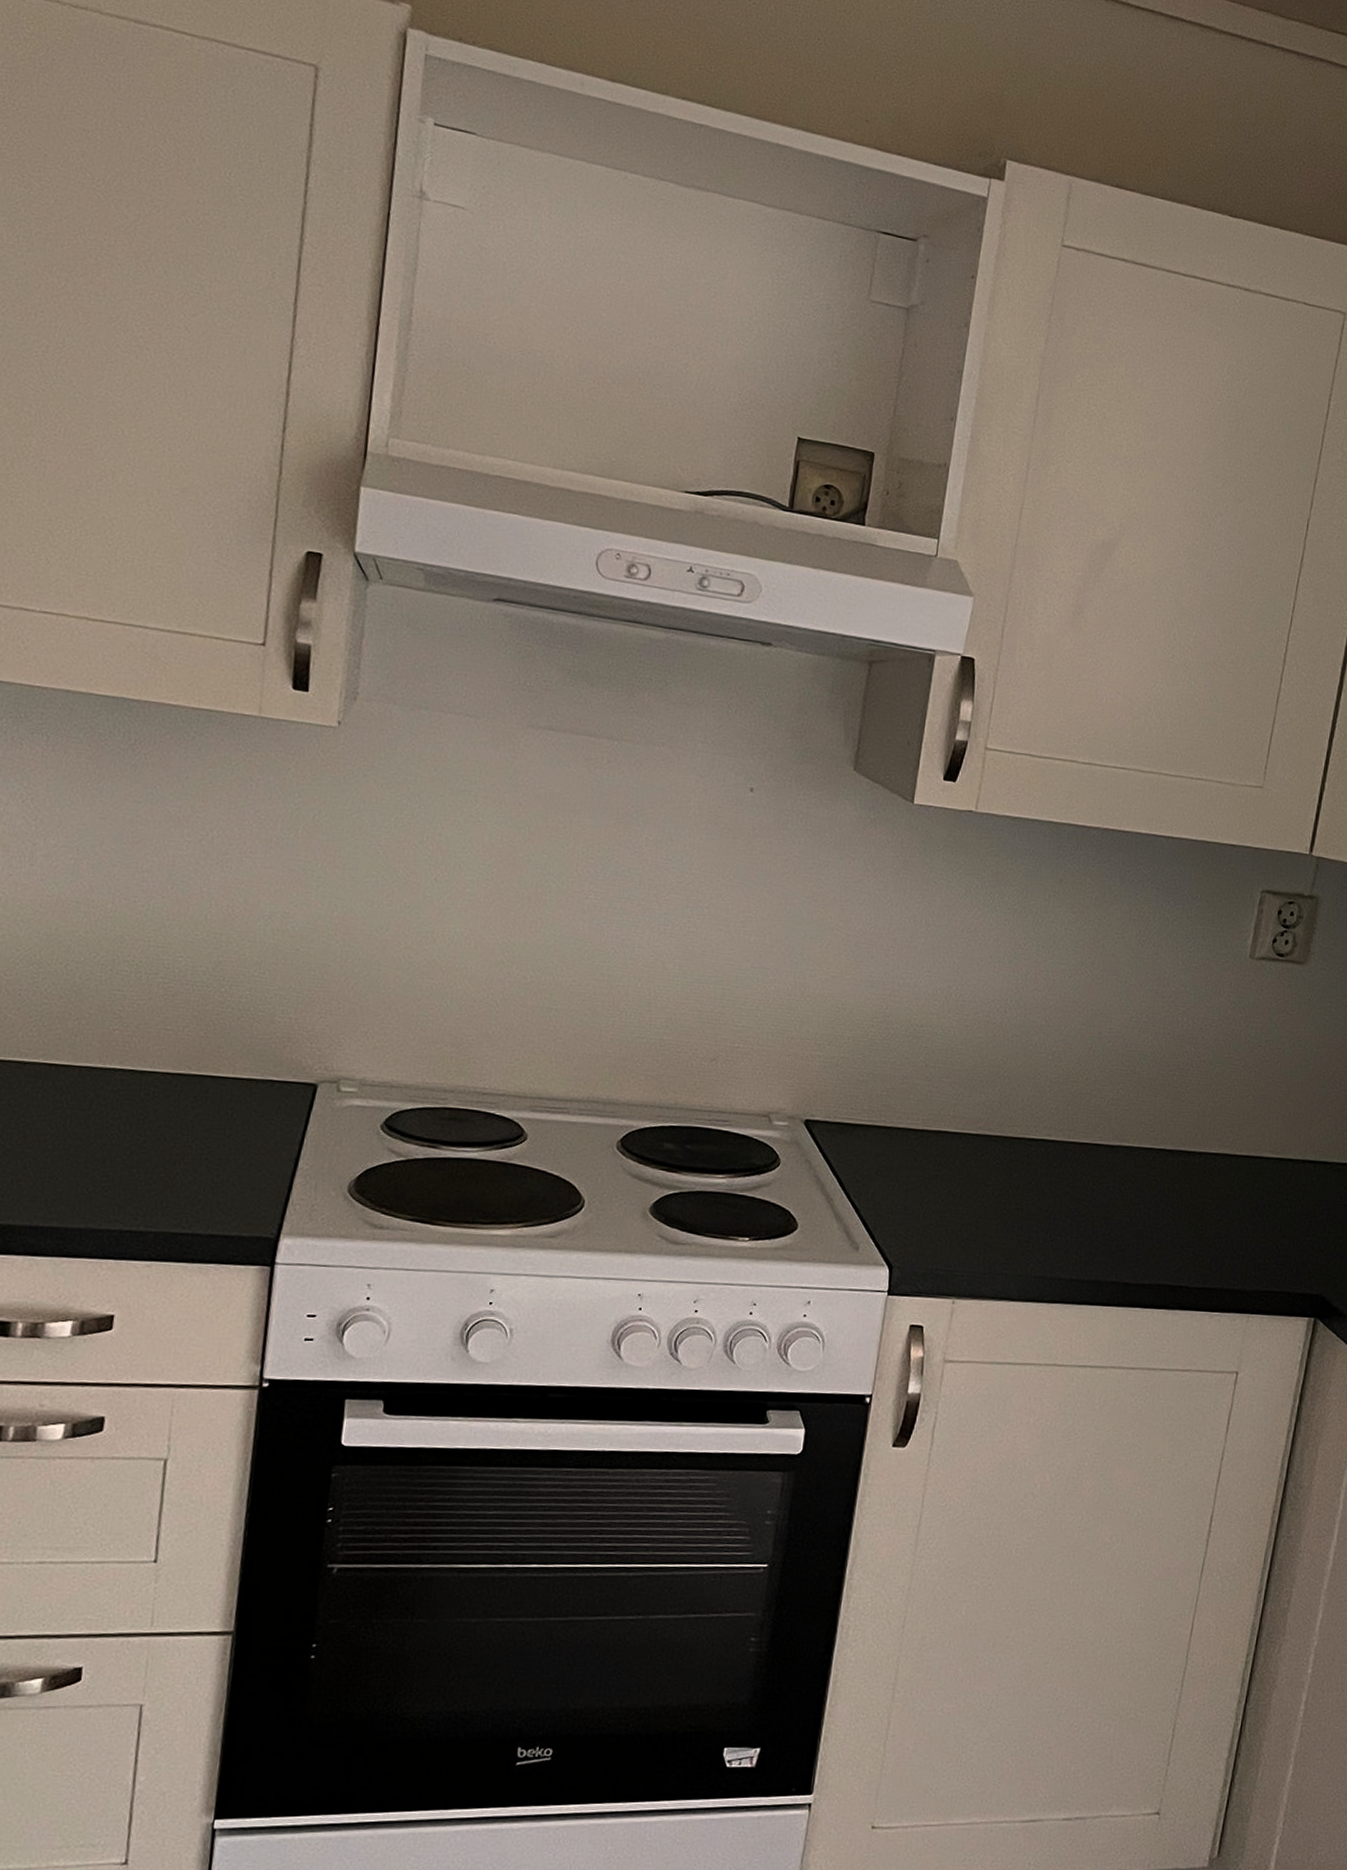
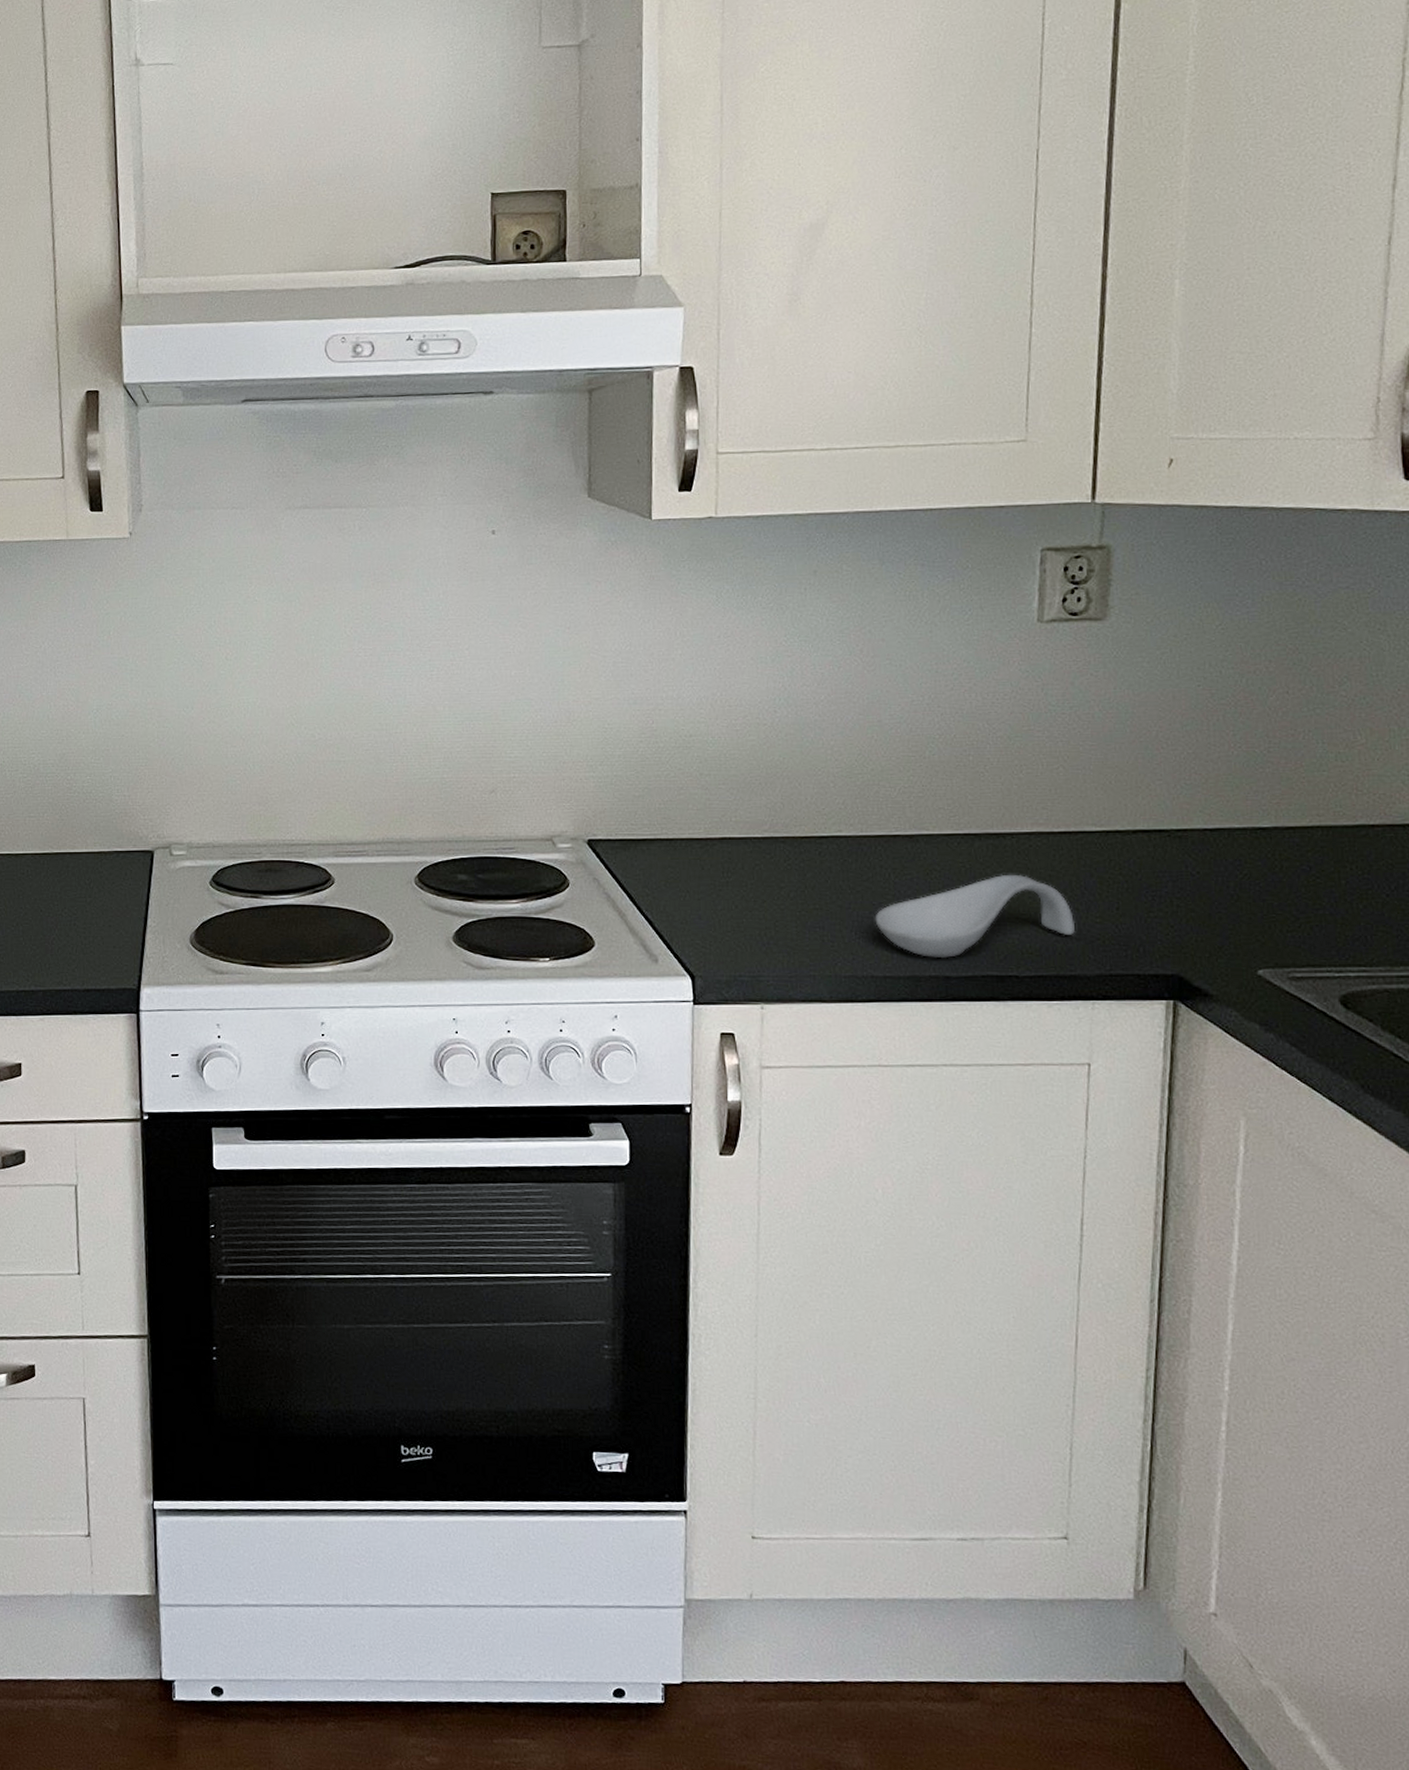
spoon rest: none [1069,1190,1243,1265] -> present [875,874,1075,958]

